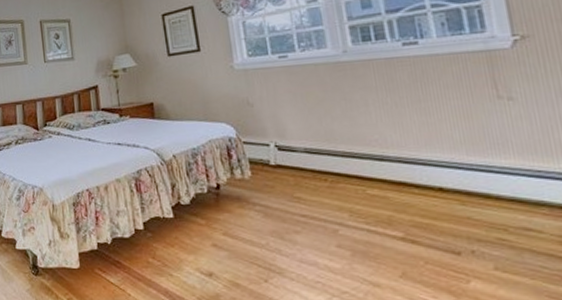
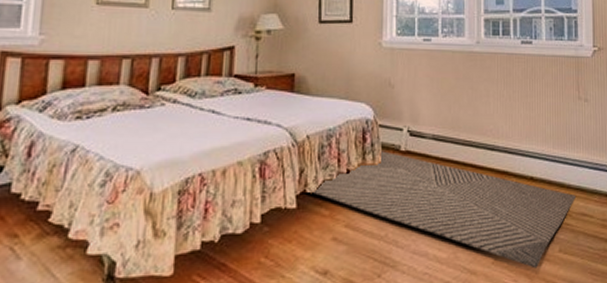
rug: none [186,164,513,286] -> present [312,149,577,269]

